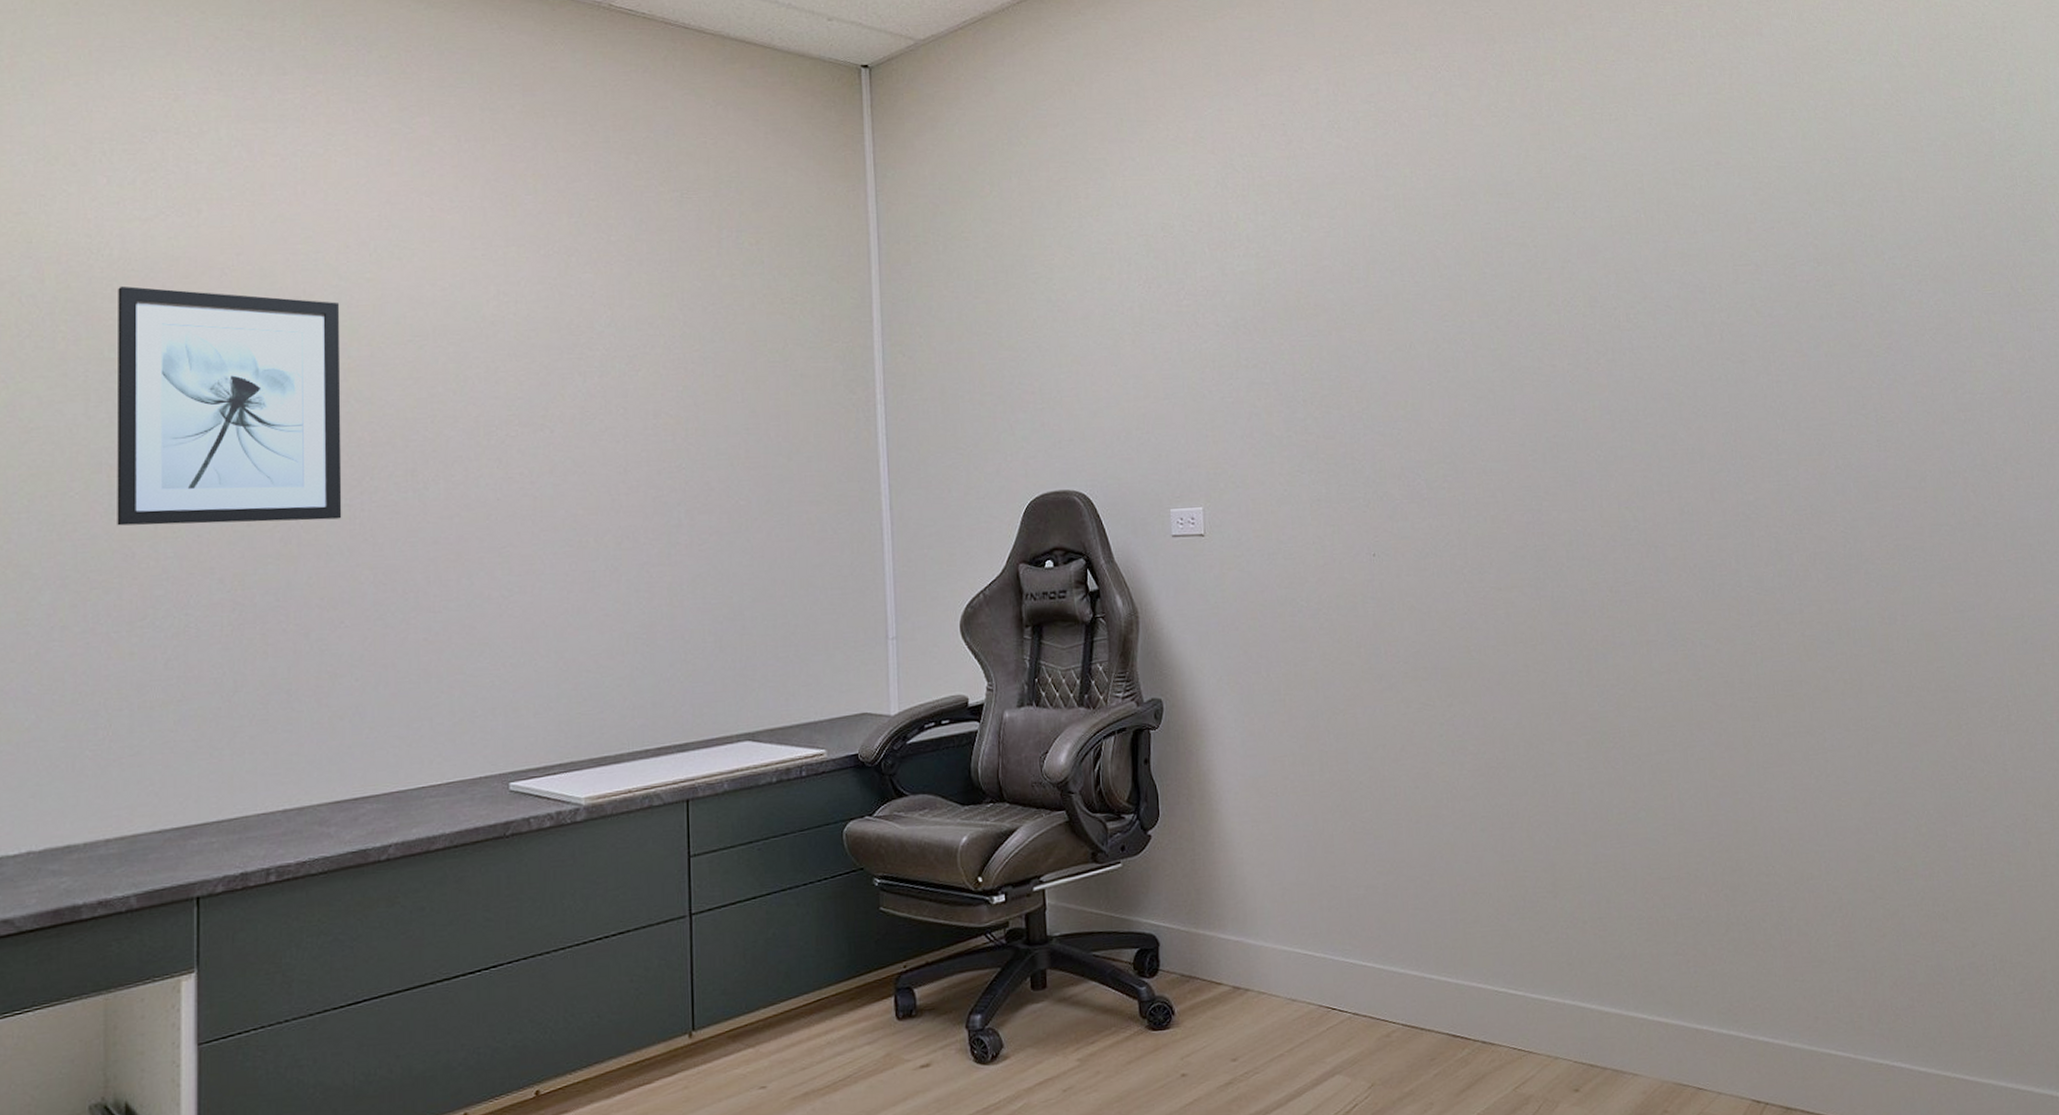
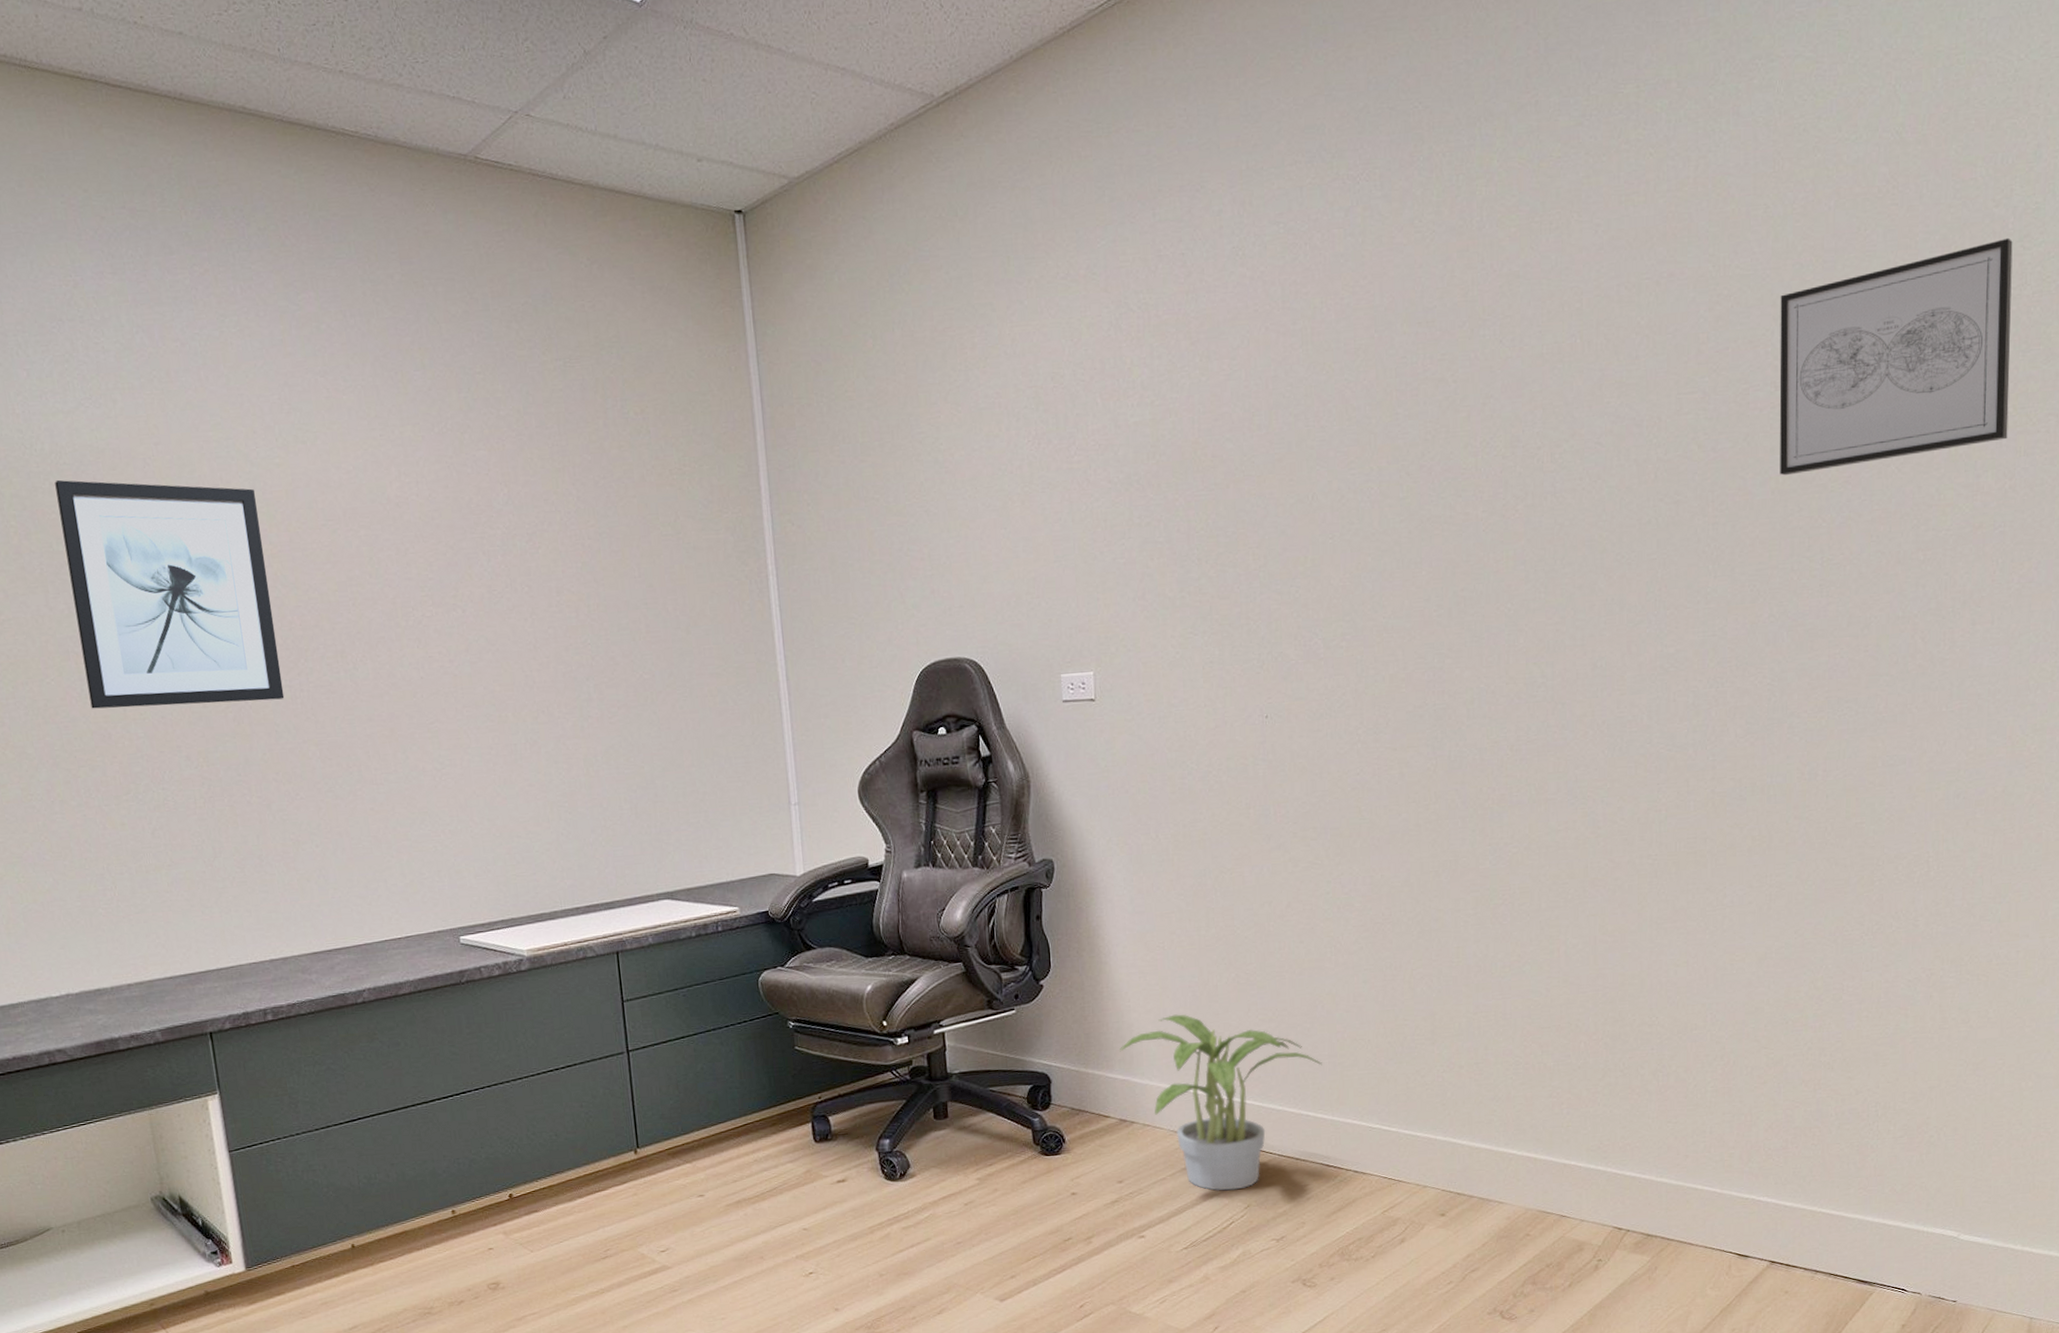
potted plant: none [1232,866,1444,1069] -> present [1120,1014,1322,1191]
wall art: none [1813,146,2021,341] -> present [1779,237,2013,476]

